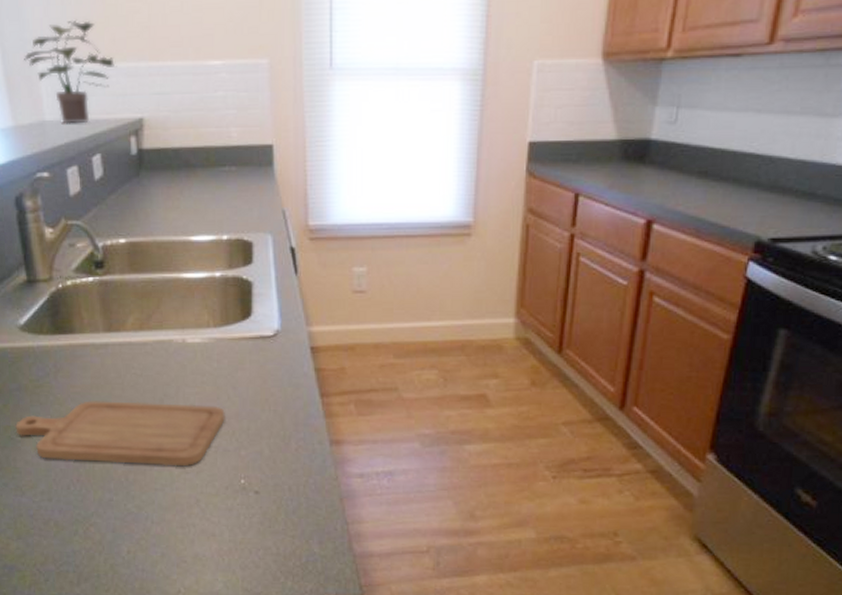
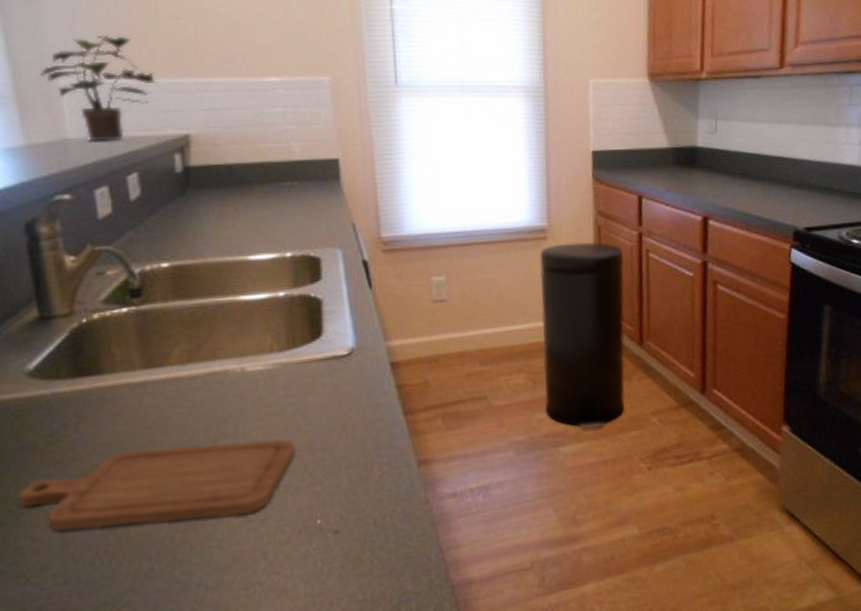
pedal bin: none [455,241,552,431] -> present [539,242,625,429]

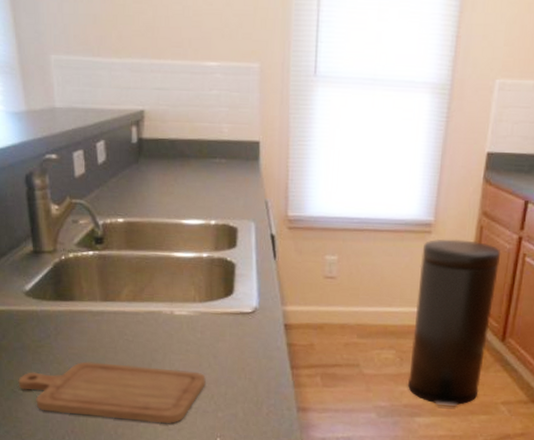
potted plant: present [41,35,158,142] -> none [38,16,123,112]

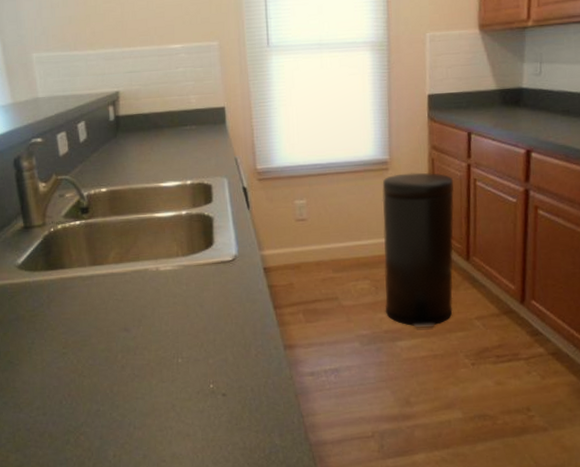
chopping board: present [18,361,206,423] -> none [14,322,195,379]

